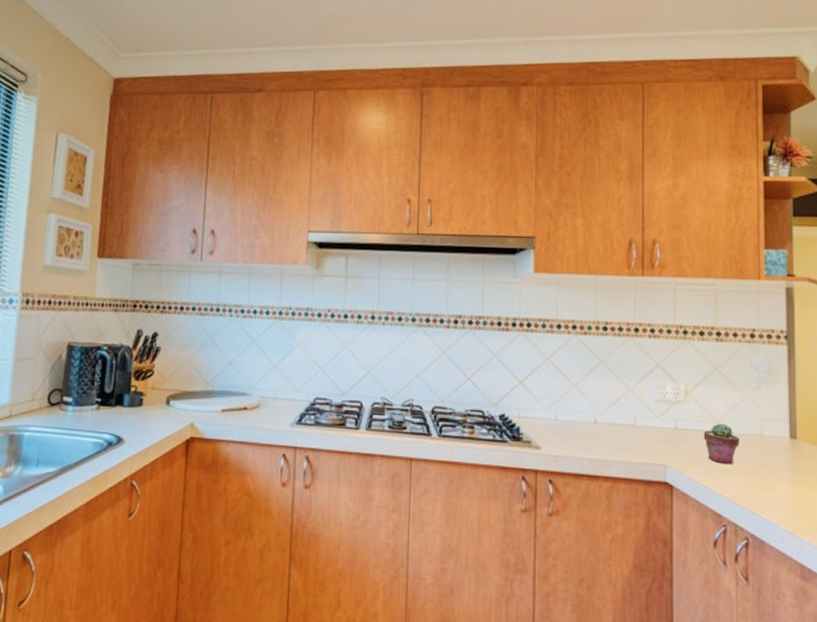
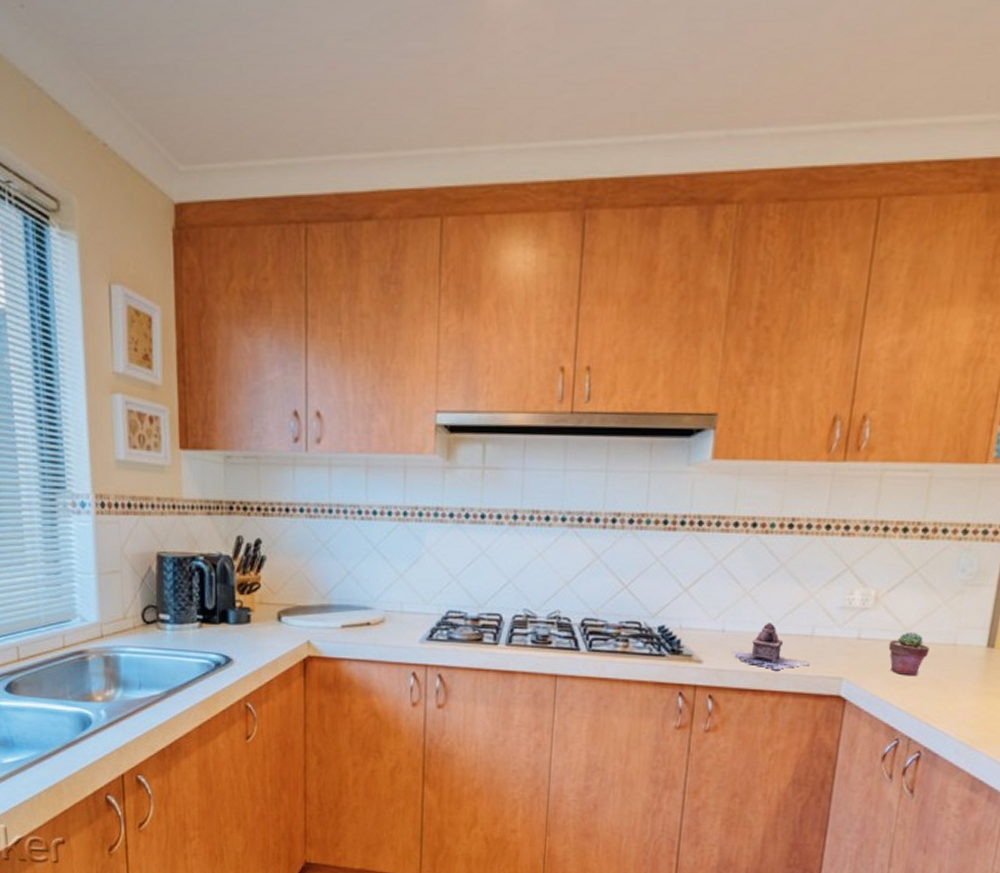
teapot: none [566,413,636,458] -> present [732,623,810,671]

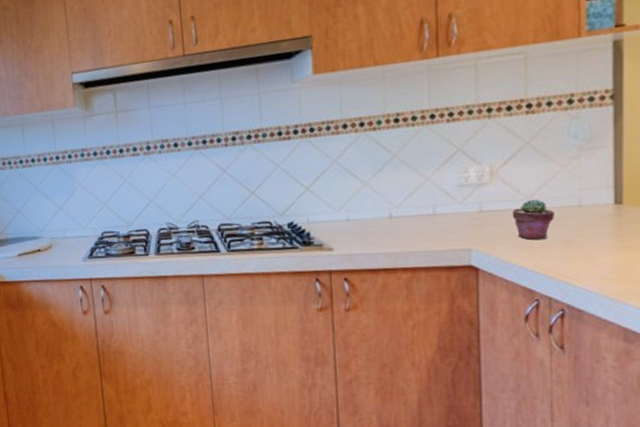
teapot: present [732,623,810,671] -> none [359,208,436,250]

